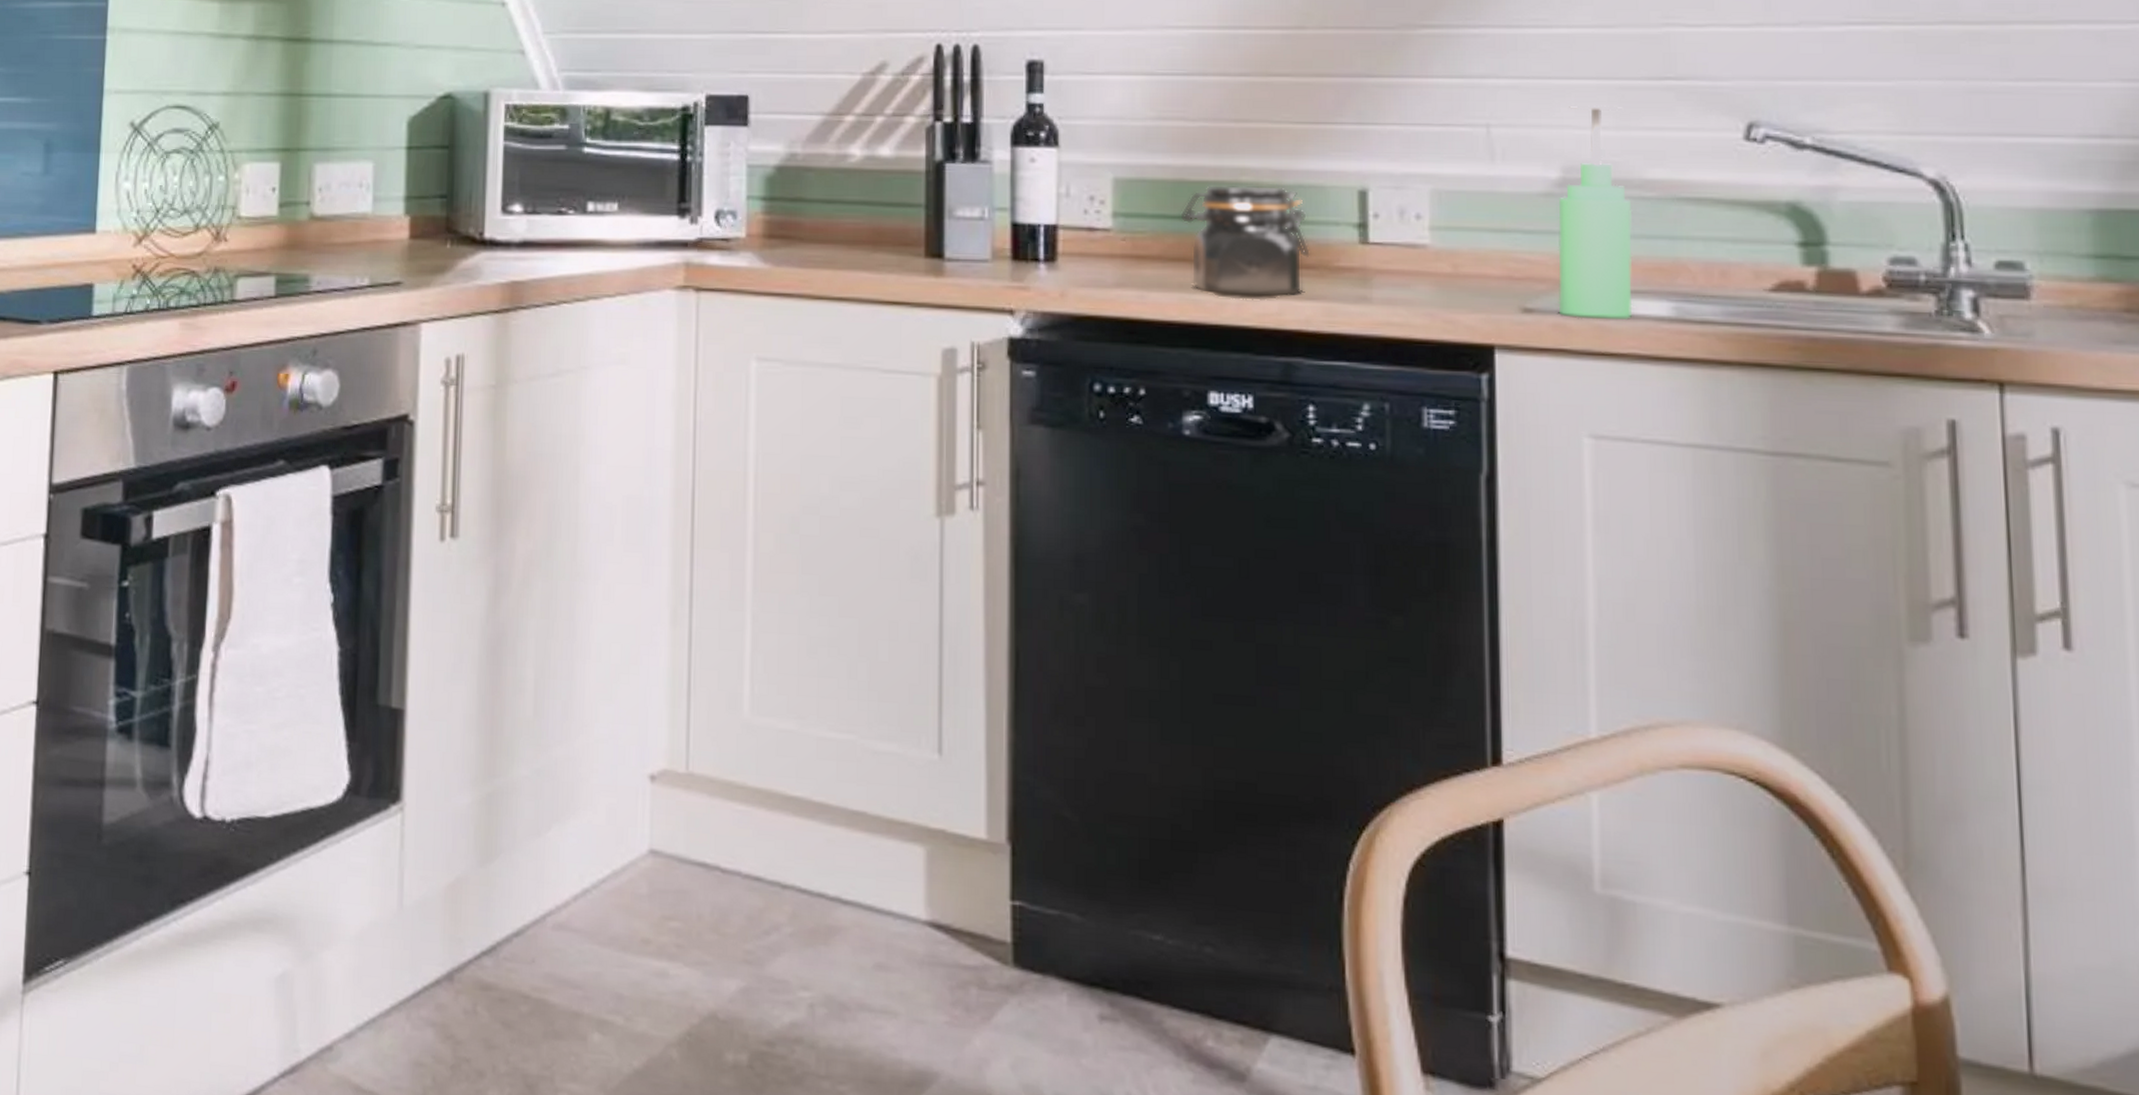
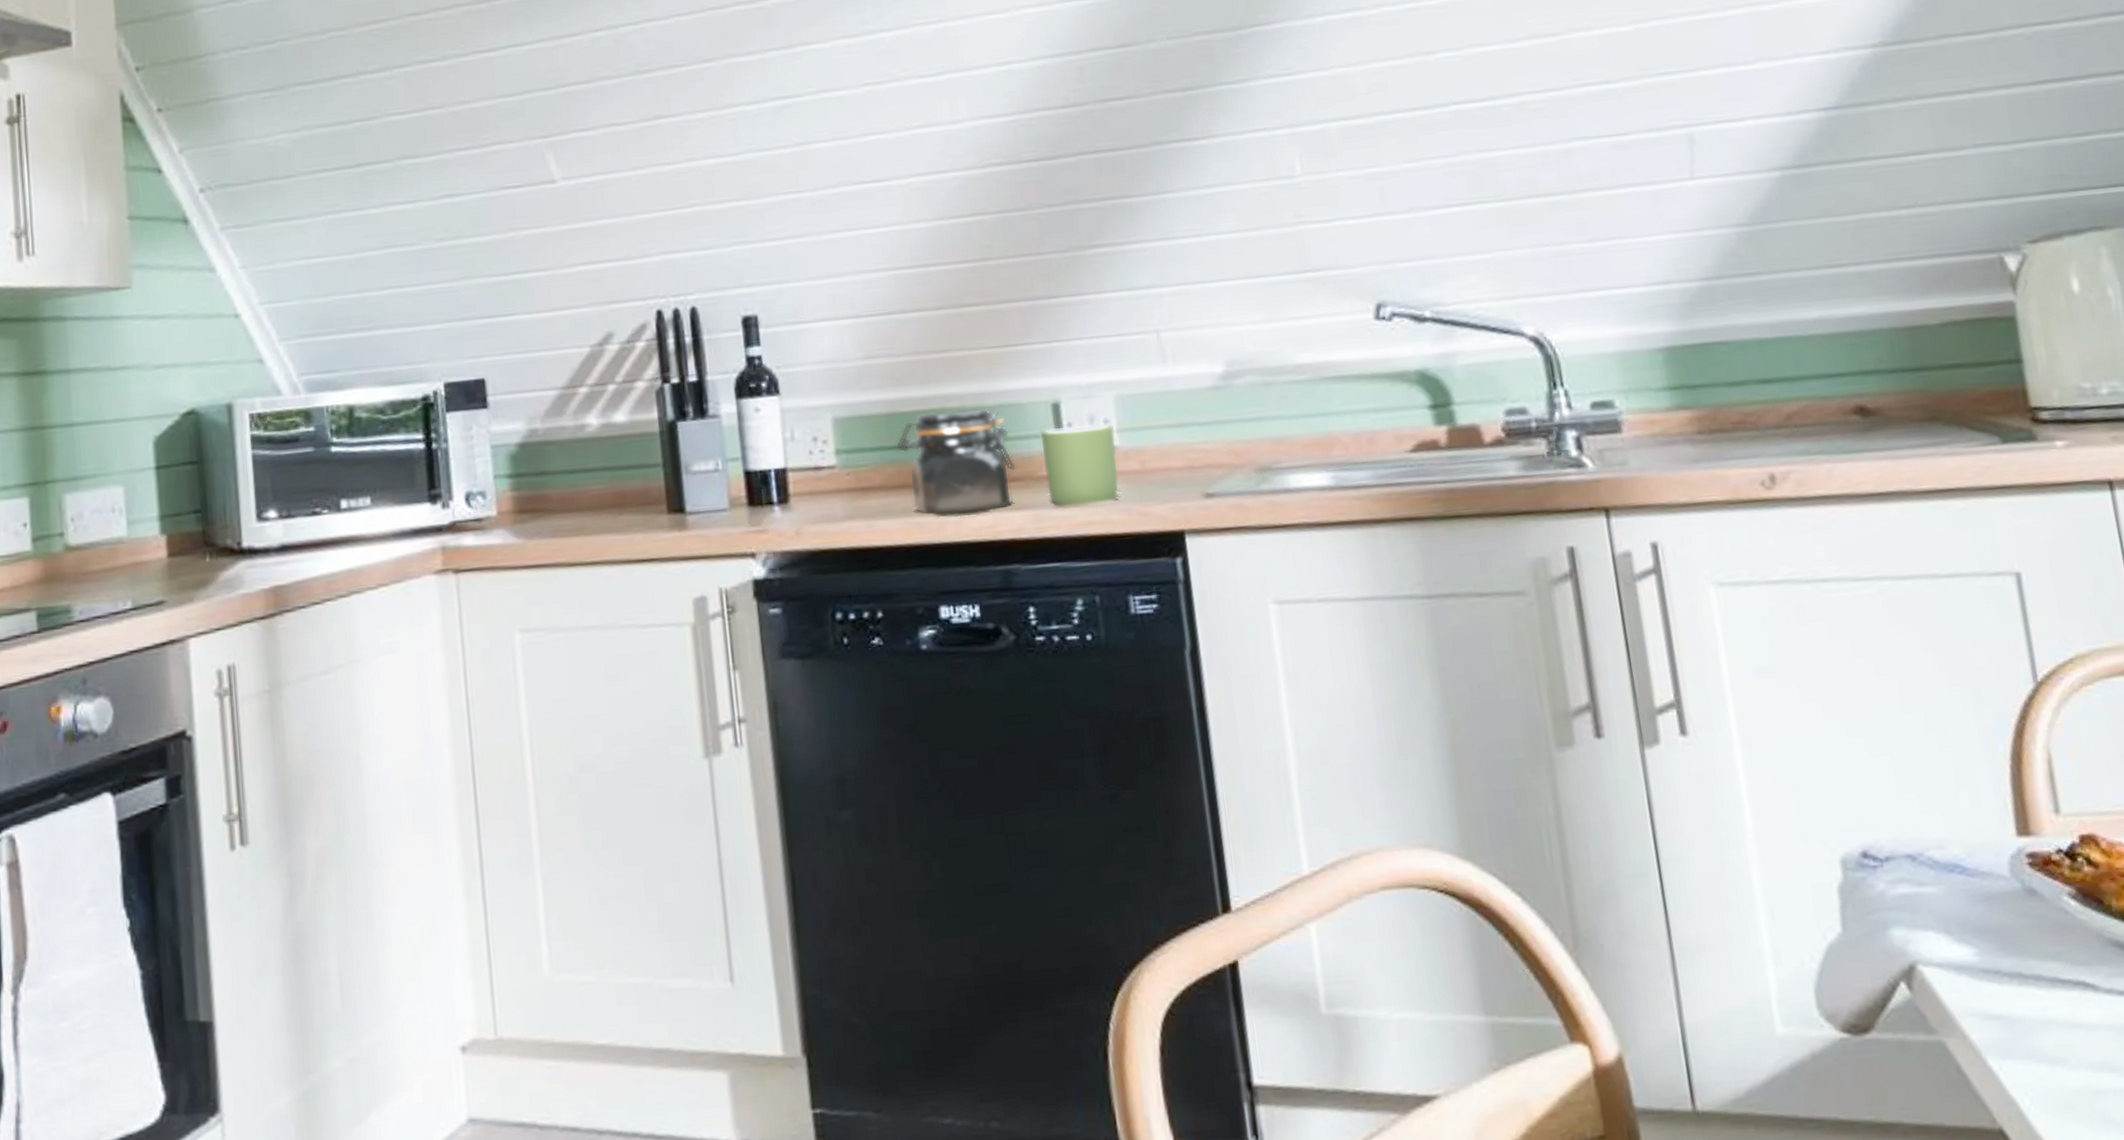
mug: none [1342,217,1427,308] -> present [1040,423,1119,510]
soap dispenser: present [1558,105,1633,321] -> none [1225,301,1298,498]

